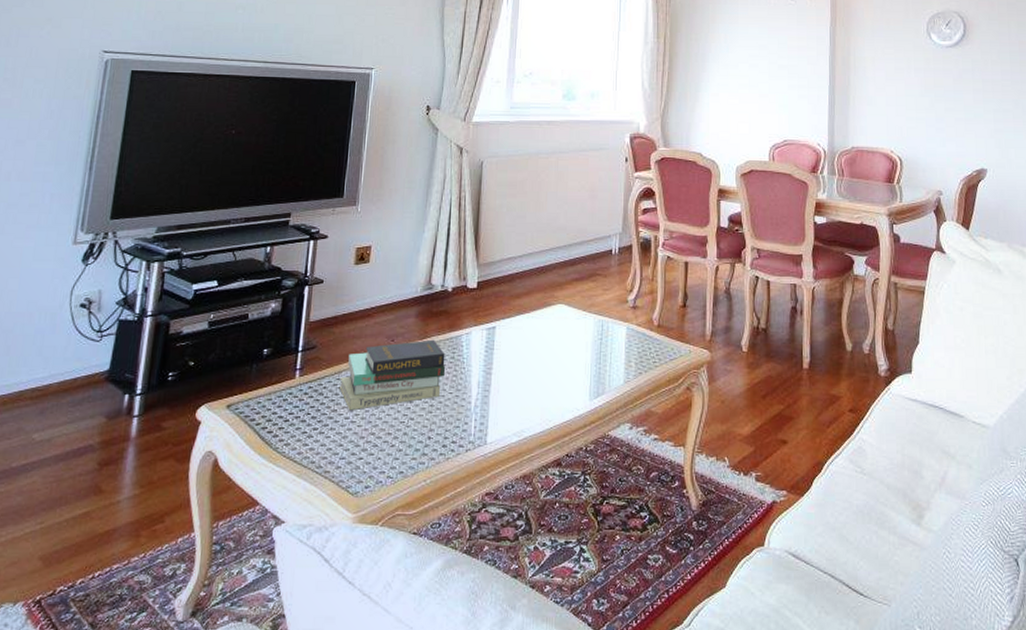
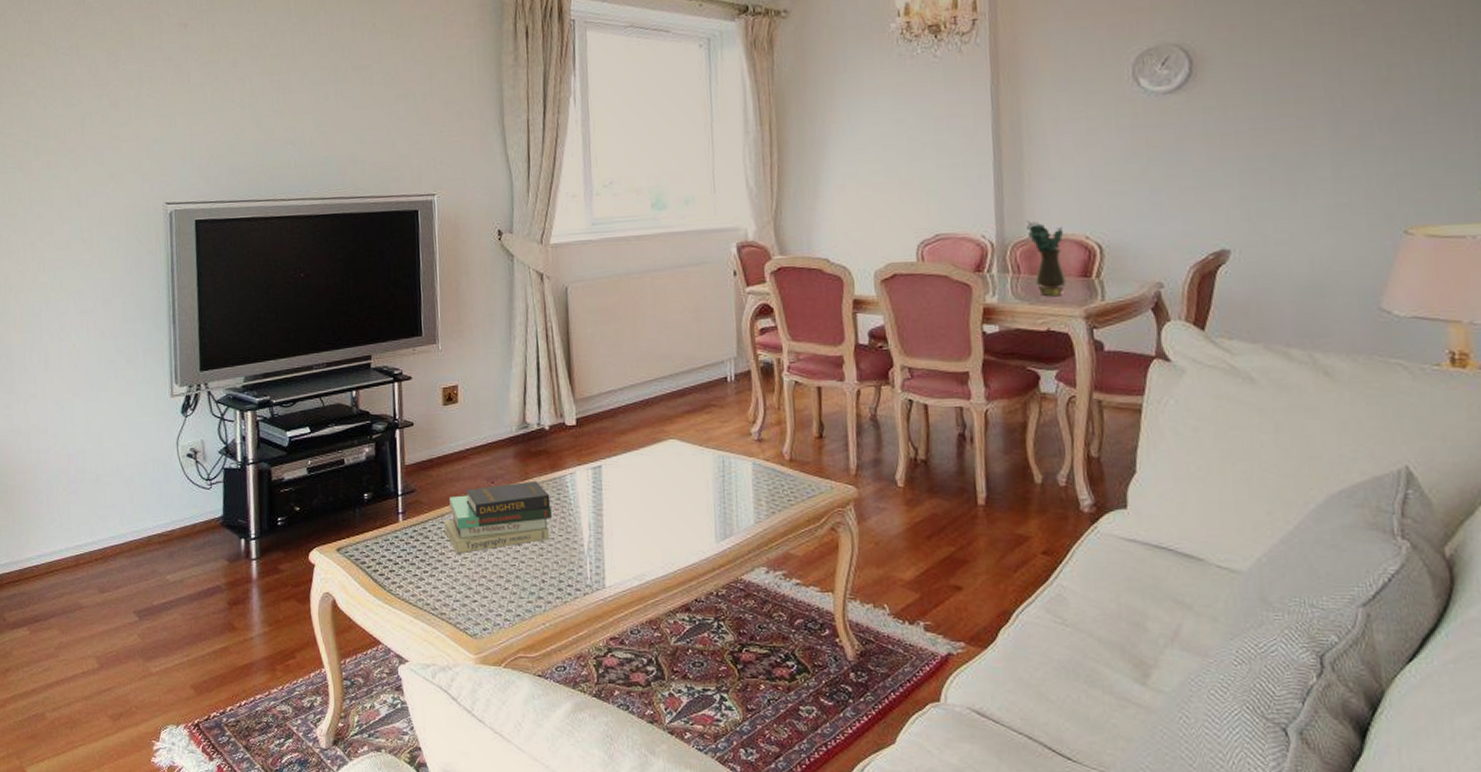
vase: none [850,134,876,196] -> present [1026,220,1067,296]

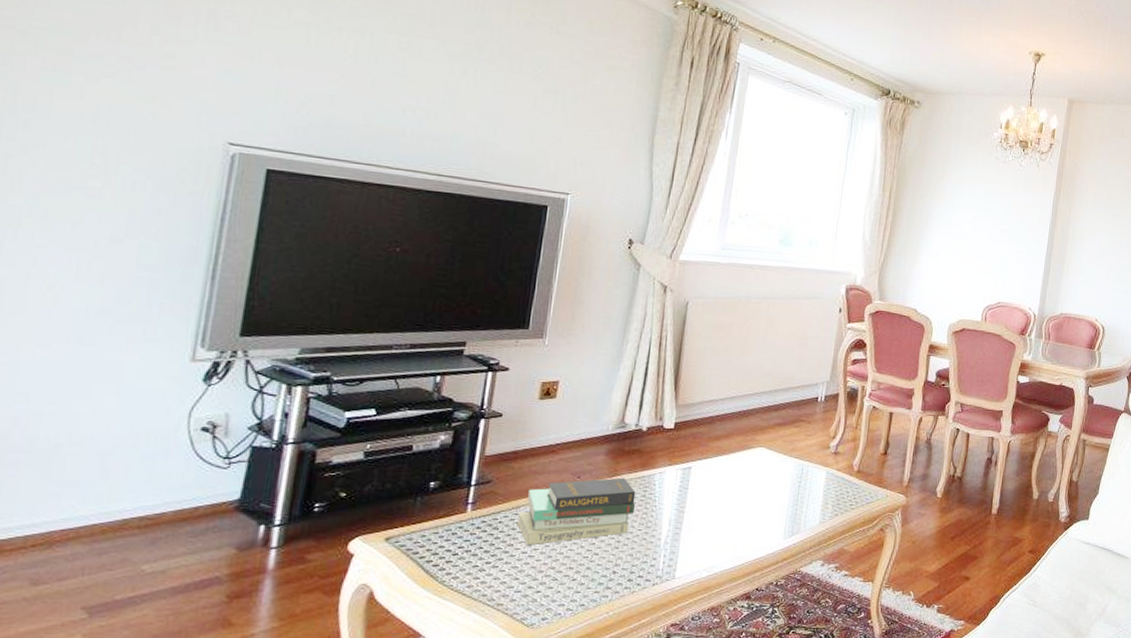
vase: present [1026,220,1067,296] -> none [1059,301,1083,360]

